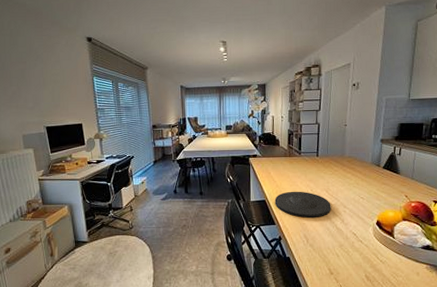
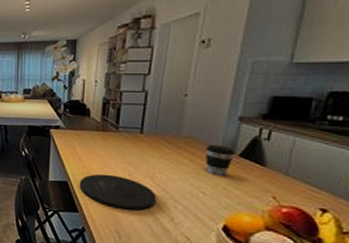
coffee cup: none [361,161,380,185] -> present [205,145,234,177]

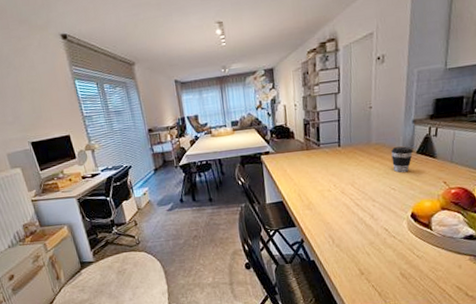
plate: present [79,174,157,211] -> none [293,187,359,217]

